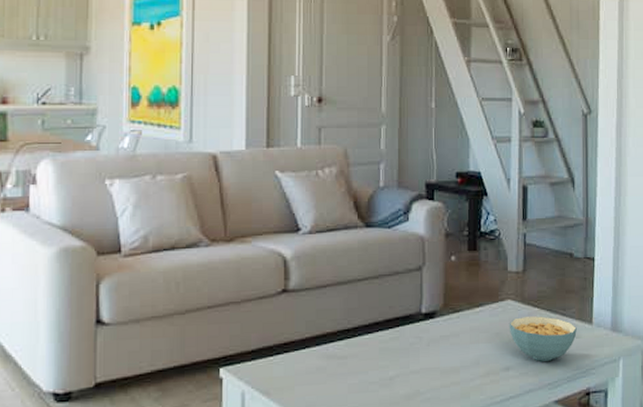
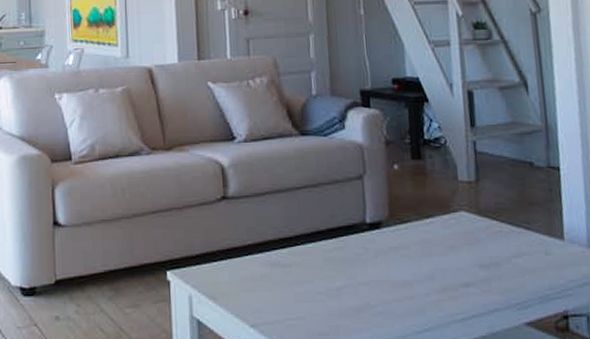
cereal bowl: present [509,316,577,361] -> none [464,230,546,279]

